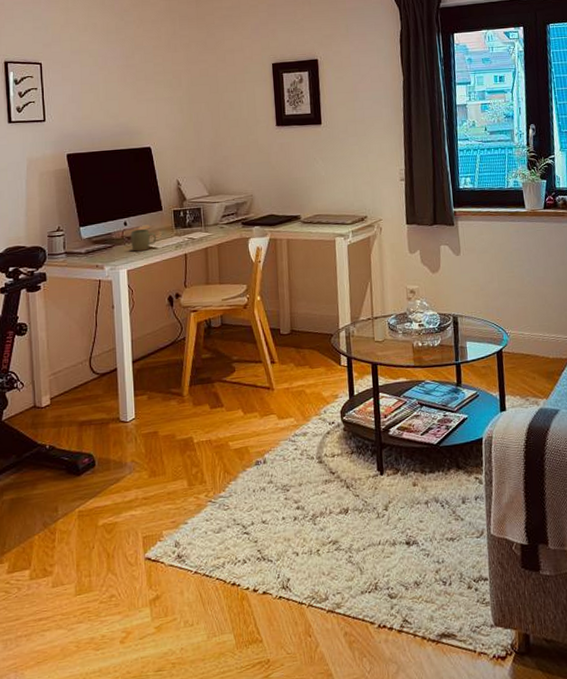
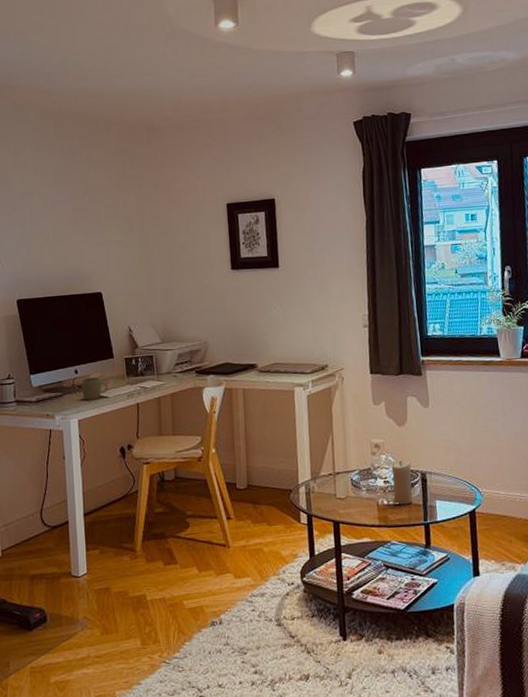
candle: none [425,304,446,347] -> present [390,460,413,505]

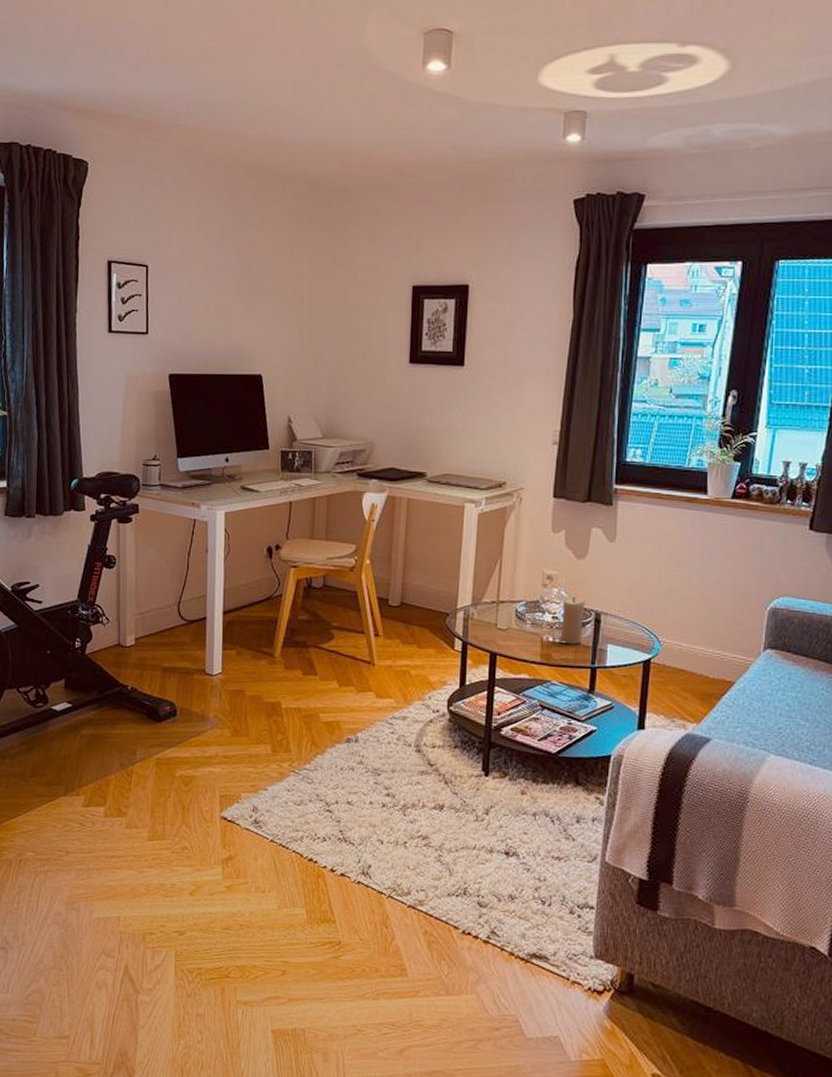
mug: present [81,377,108,401] -> none [231,467,260,493]

